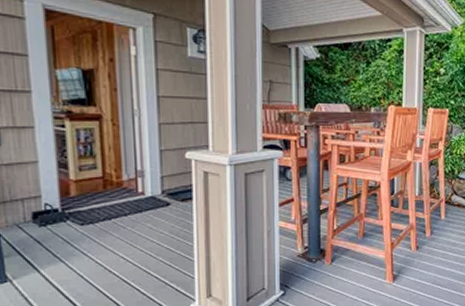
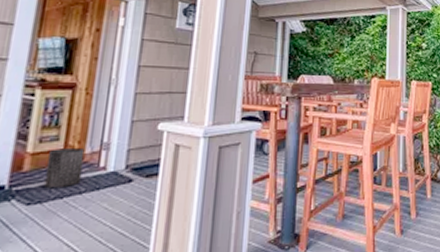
trash can: none [91,176,124,210] -> present [44,148,85,187]

